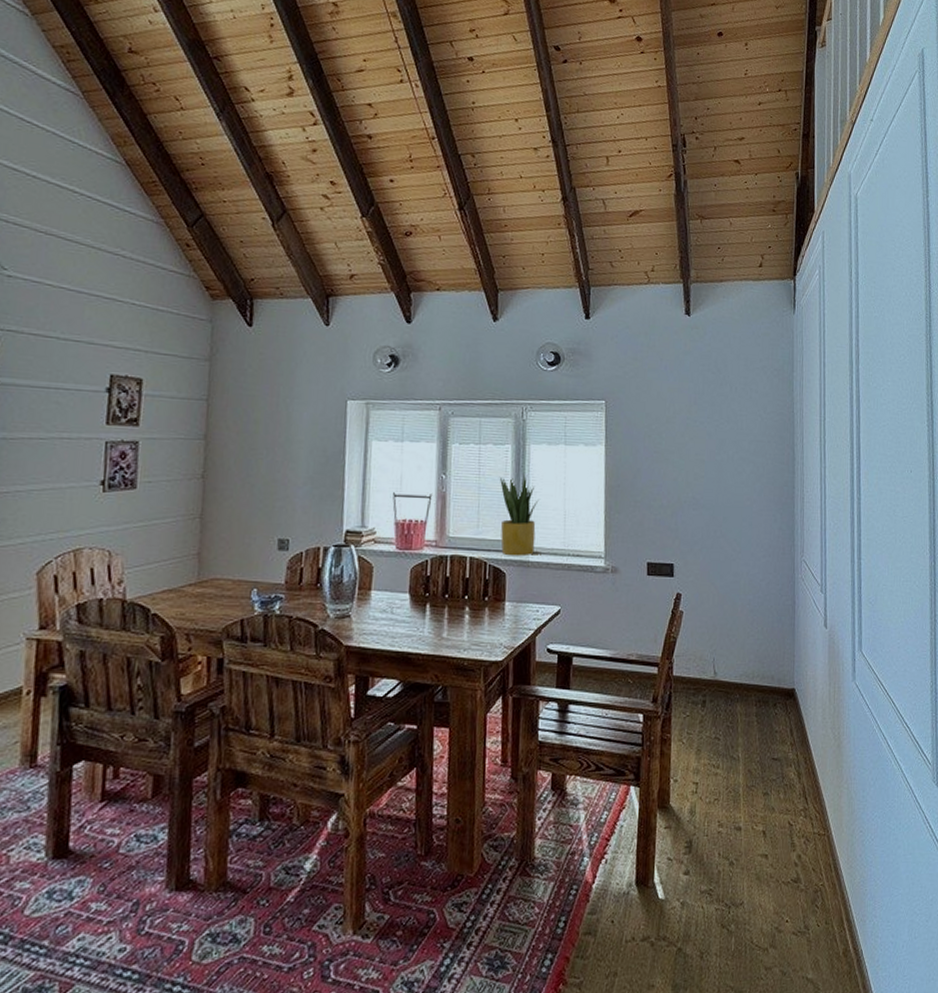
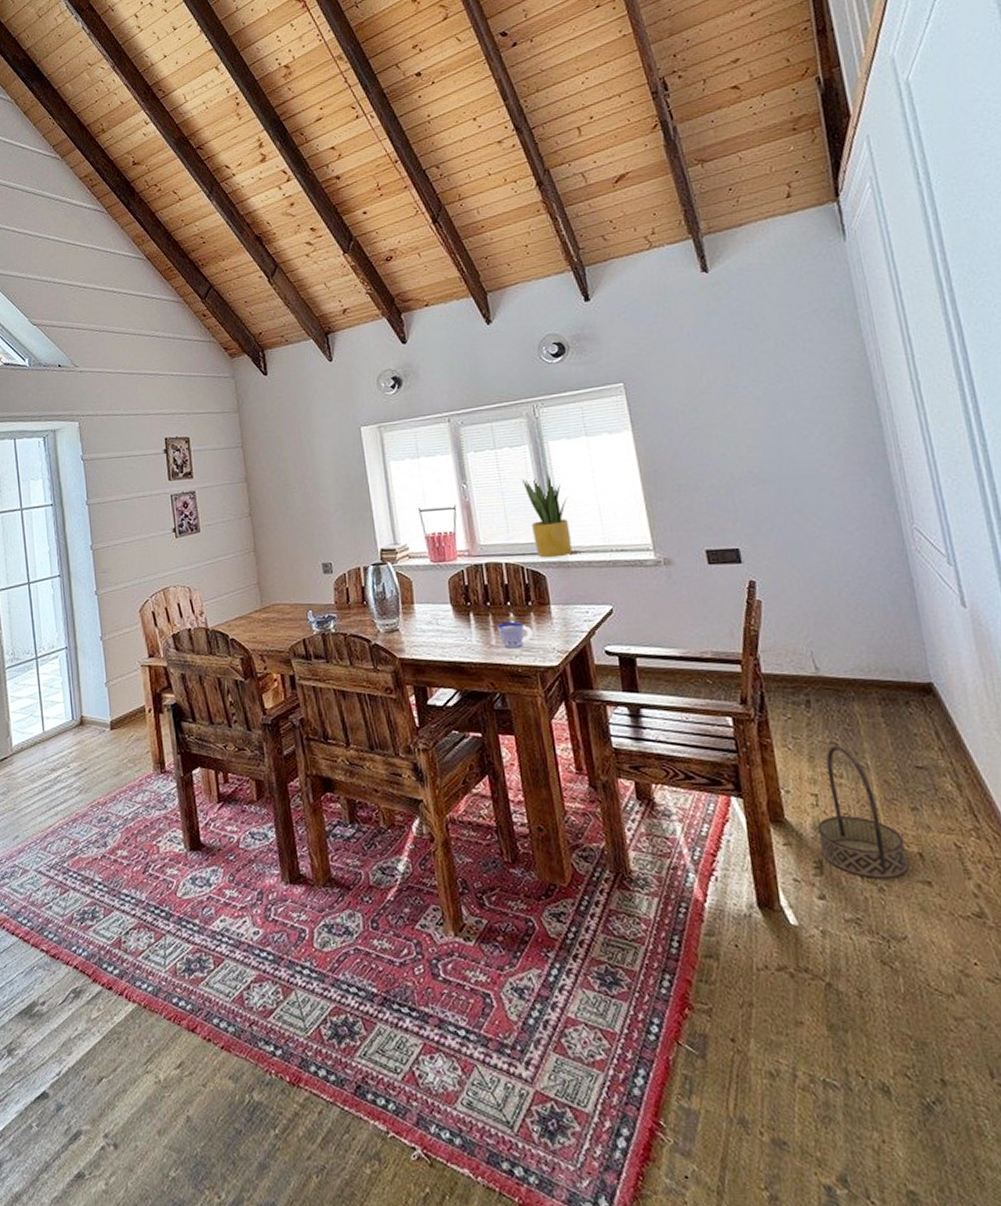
cup: none [450,615,485,642] -> present [497,621,533,649]
basket: none [692,740,755,854] -> present [817,745,909,878]

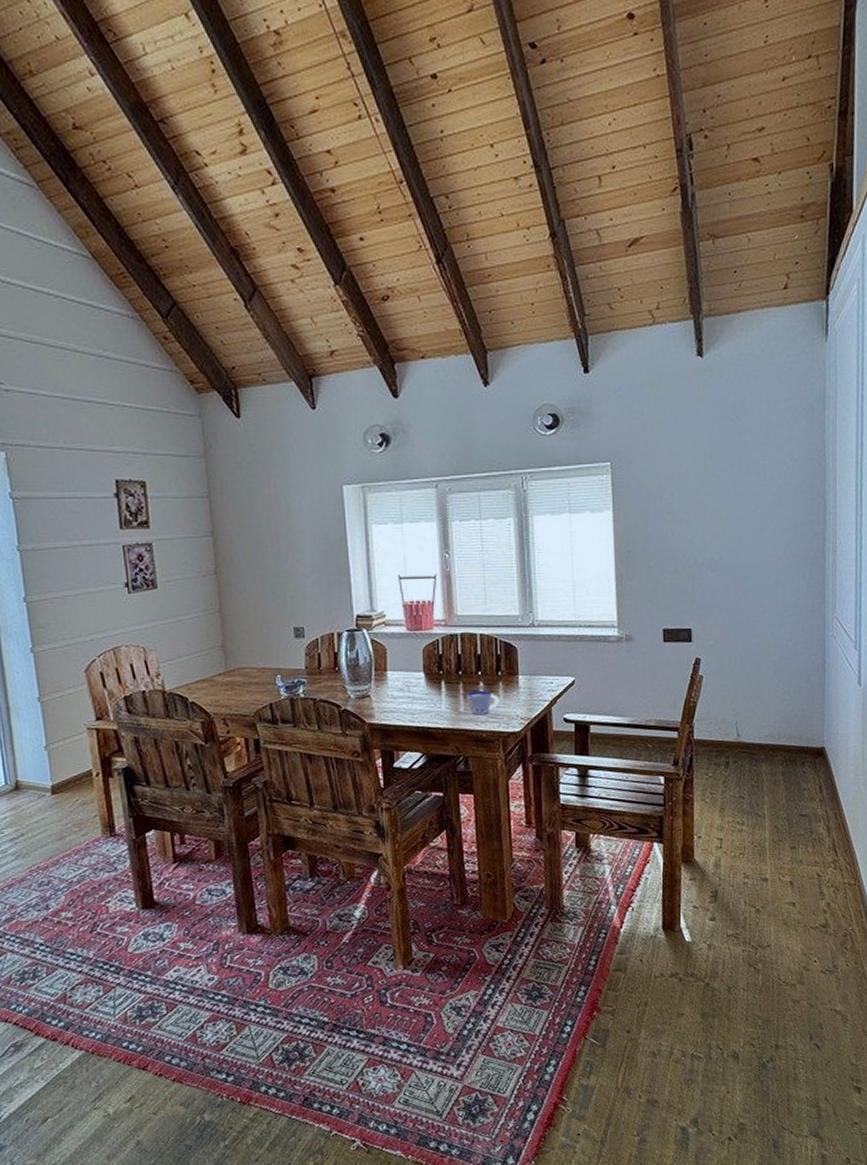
planter: present [522,472,573,558] -> none [504,546,546,631]
basket: present [817,745,909,878] -> none [717,799,782,903]

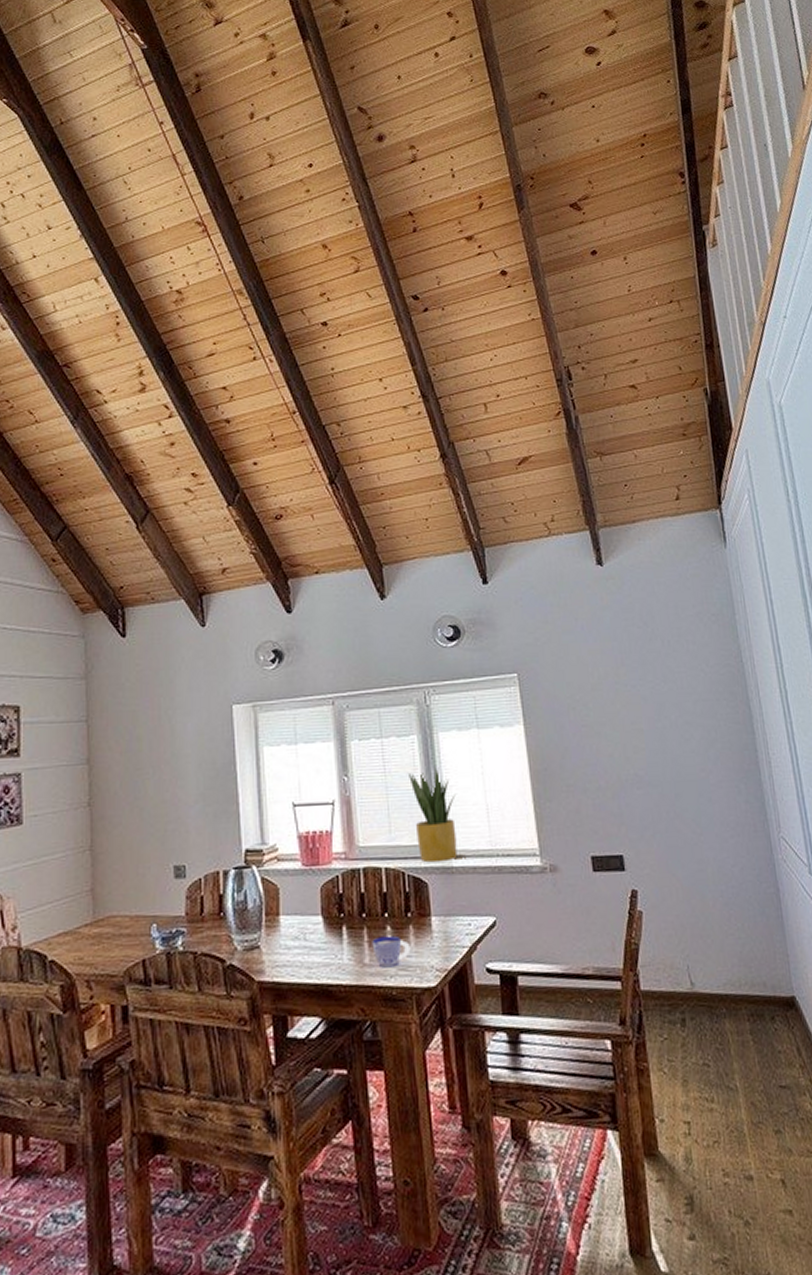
planter: none [504,546,546,631] -> present [409,766,458,863]

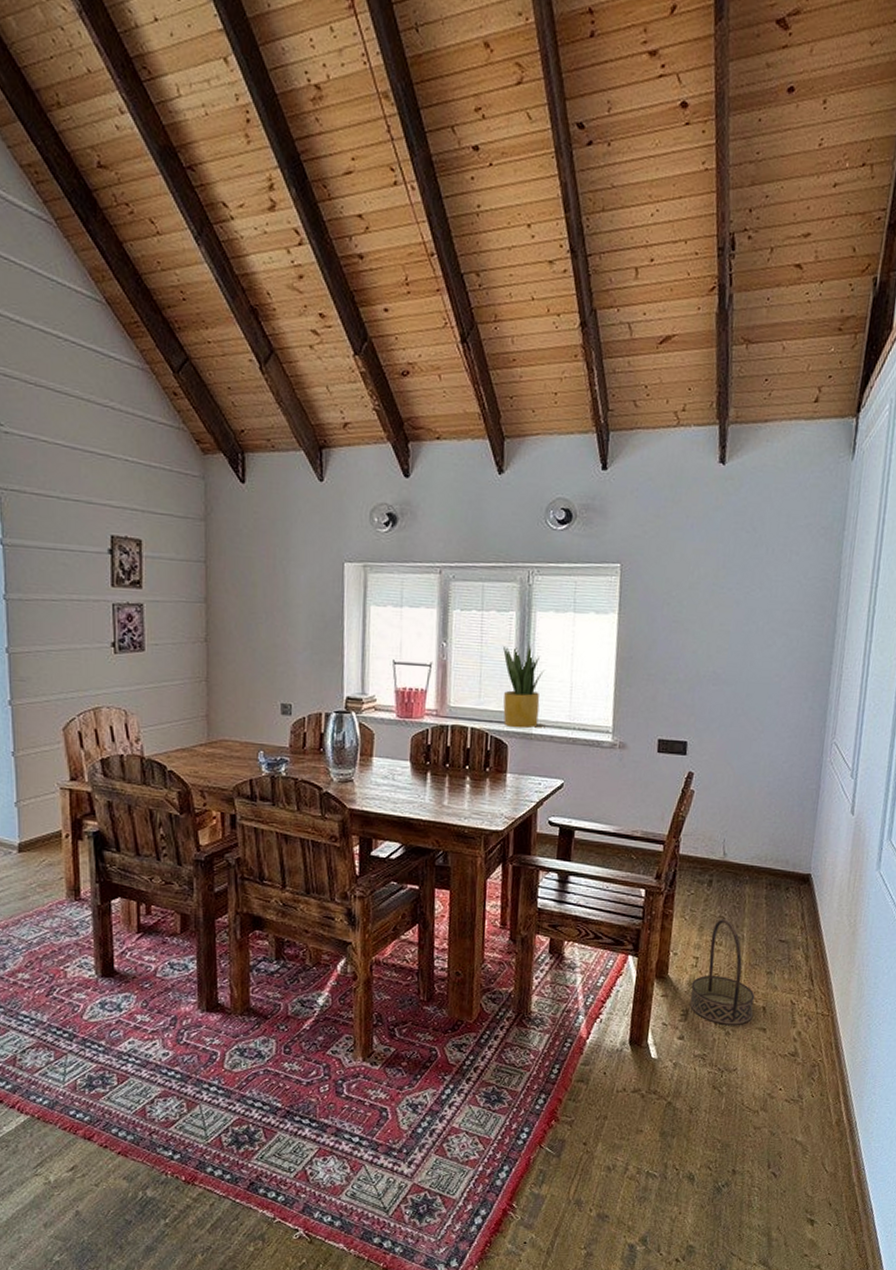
cup: present [372,935,411,968] -> none [451,784,485,811]
basket: none [689,1066,773,1212] -> present [689,919,755,1025]

